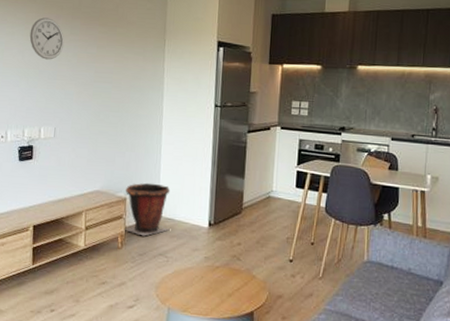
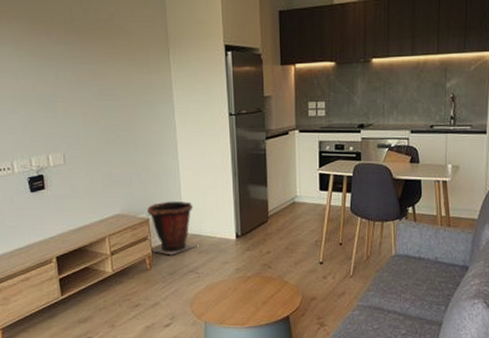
wall clock: present [29,17,65,60] -> none [20,35,60,81]

